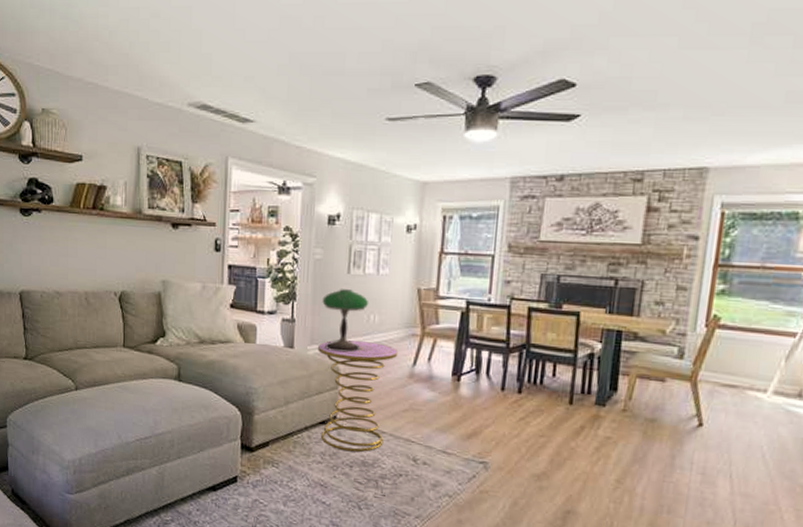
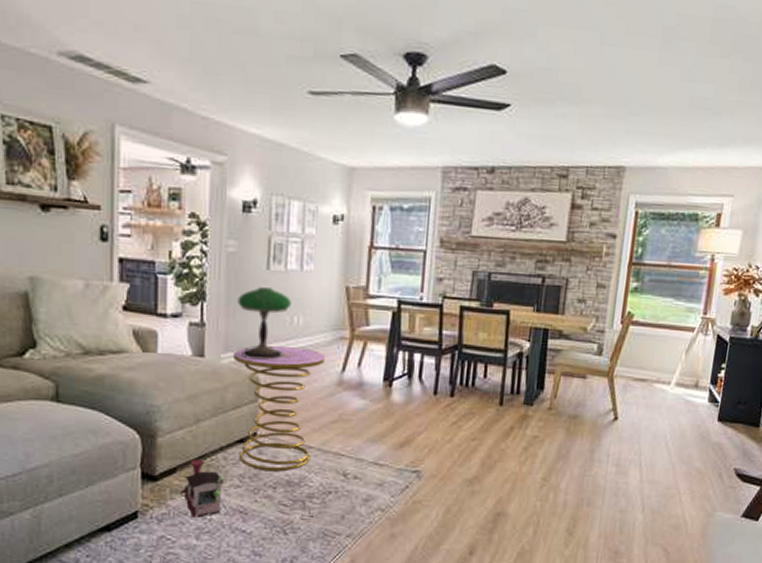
toy train: none [270,435,308,487] -> present [178,459,225,518]

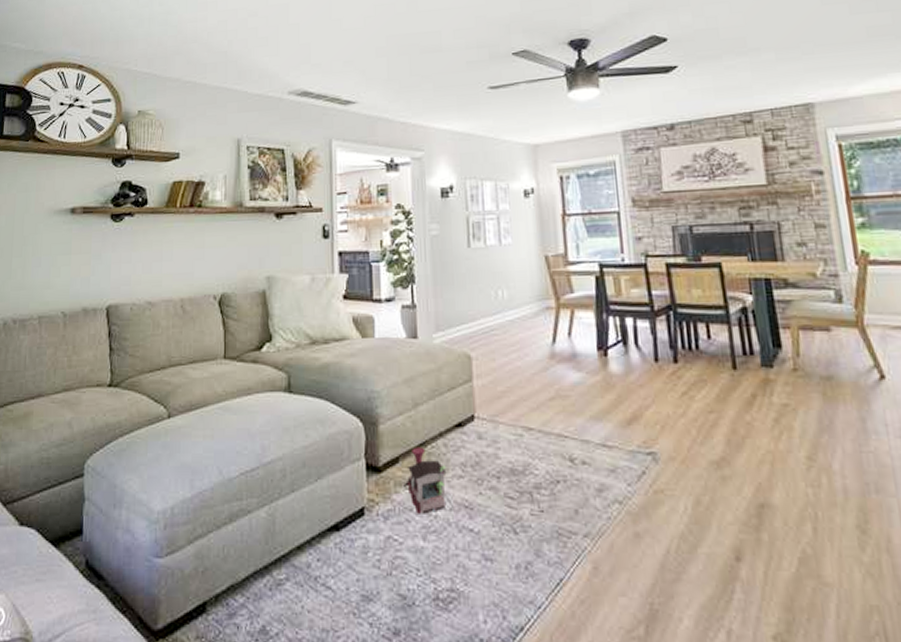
side table: present [234,346,326,472] -> none [445,321,535,458]
table lamp: present [237,287,292,360] -> none [443,264,495,337]

